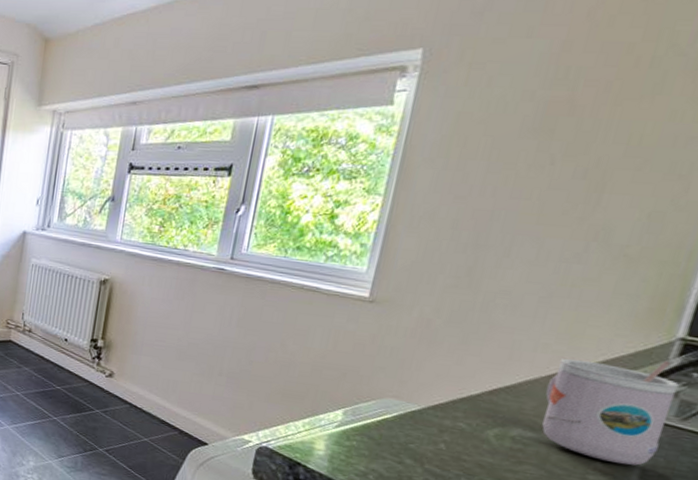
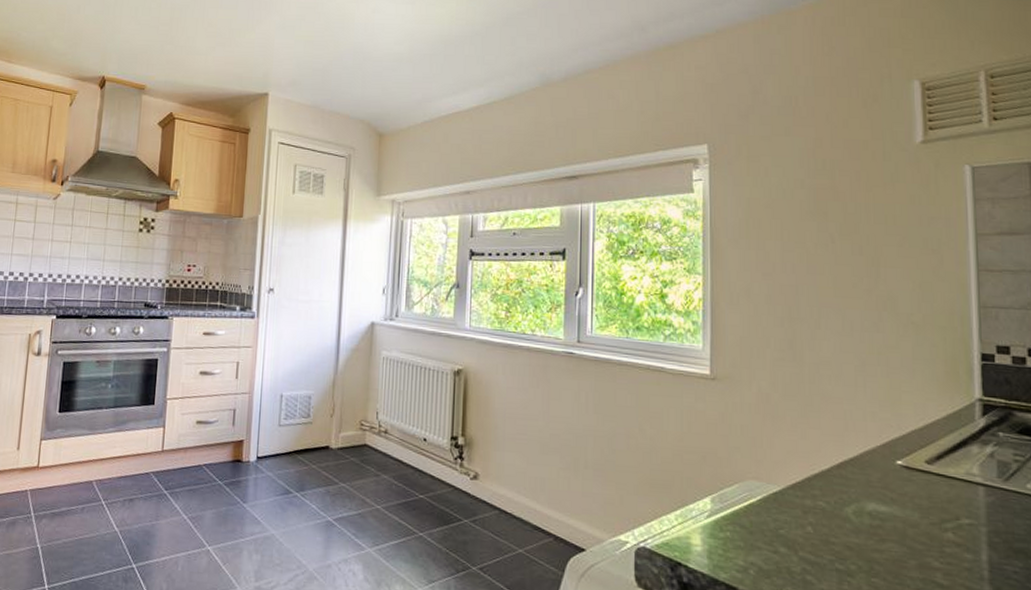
mug: present [542,358,679,466] -> none [884,422,994,534]

